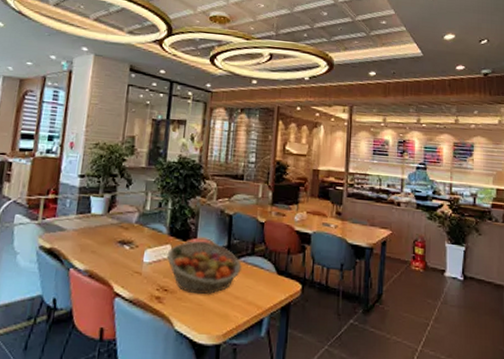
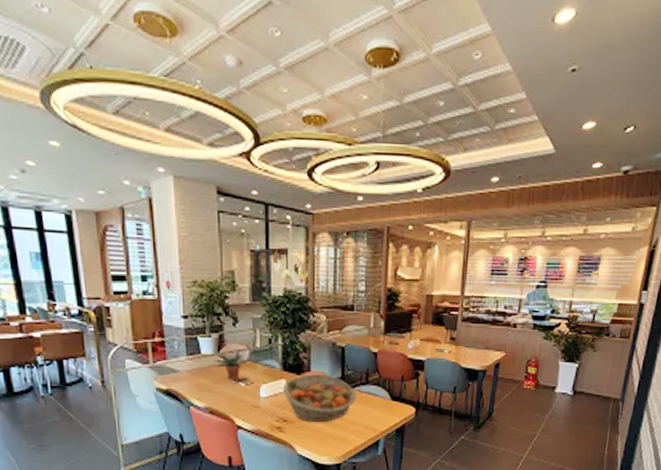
potted plant: none [102,211,139,242] -> present [213,350,251,379]

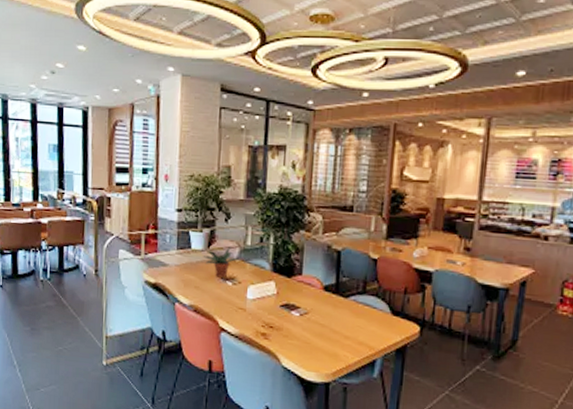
fruit basket: present [282,373,357,423] -> none [270,277,352,333]

